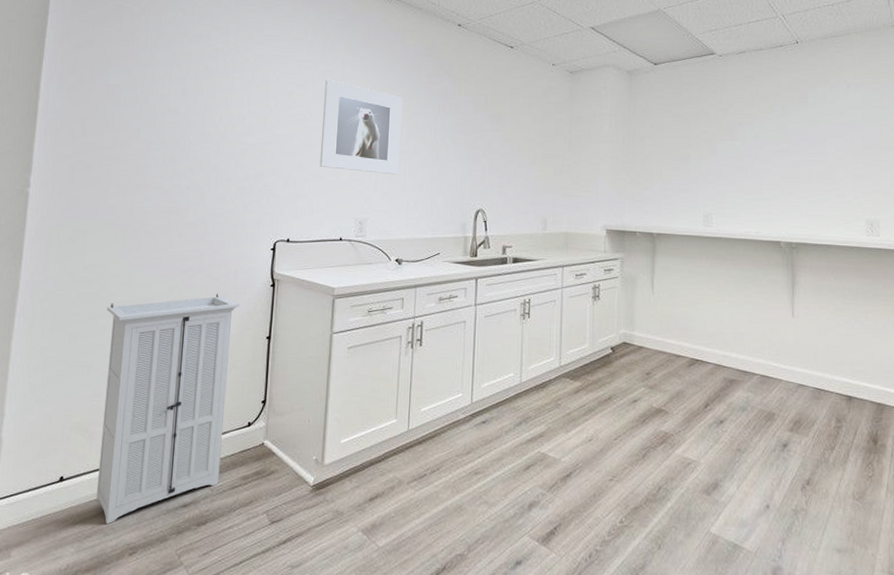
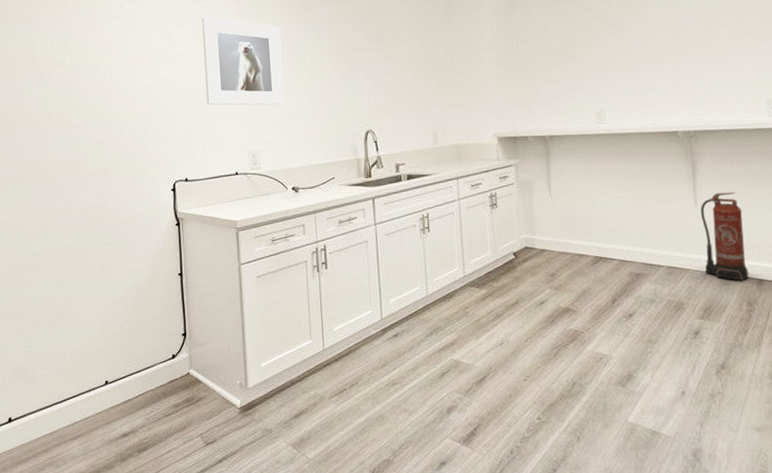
storage cabinet: present [96,293,240,525] -> none [26,236,153,457]
fire extinguisher: none [797,306,839,397] -> present [700,192,749,282]

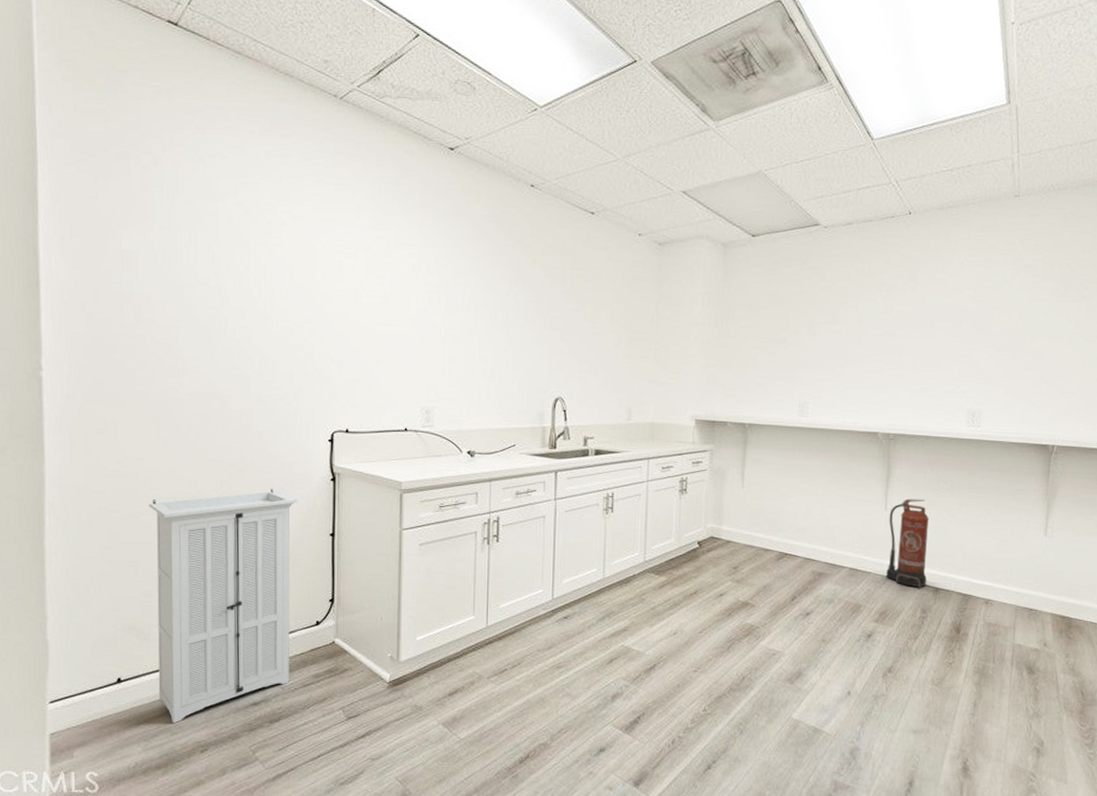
storage cabinet: none [26,236,153,457] -> present [148,488,298,724]
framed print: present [202,16,284,105] -> none [377,247,469,359]

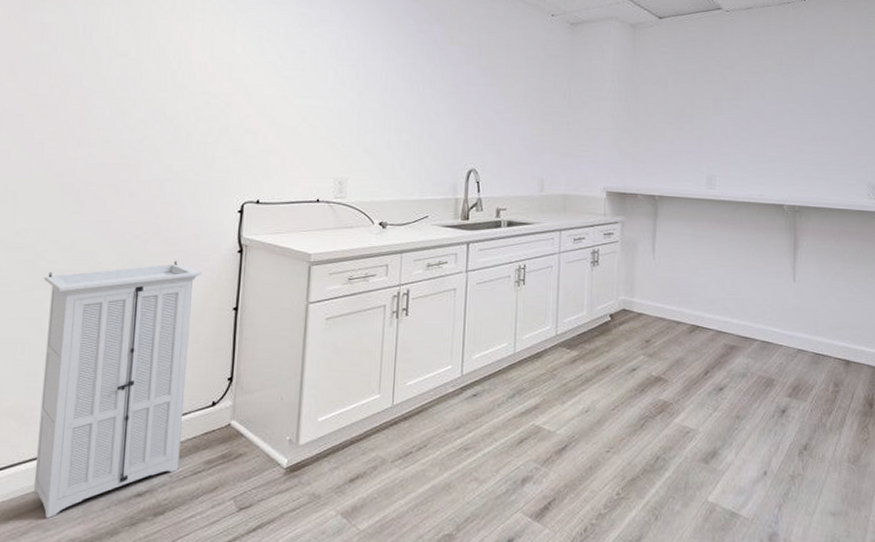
fire extinguisher: present [886,499,930,589] -> none [797,270,837,362]

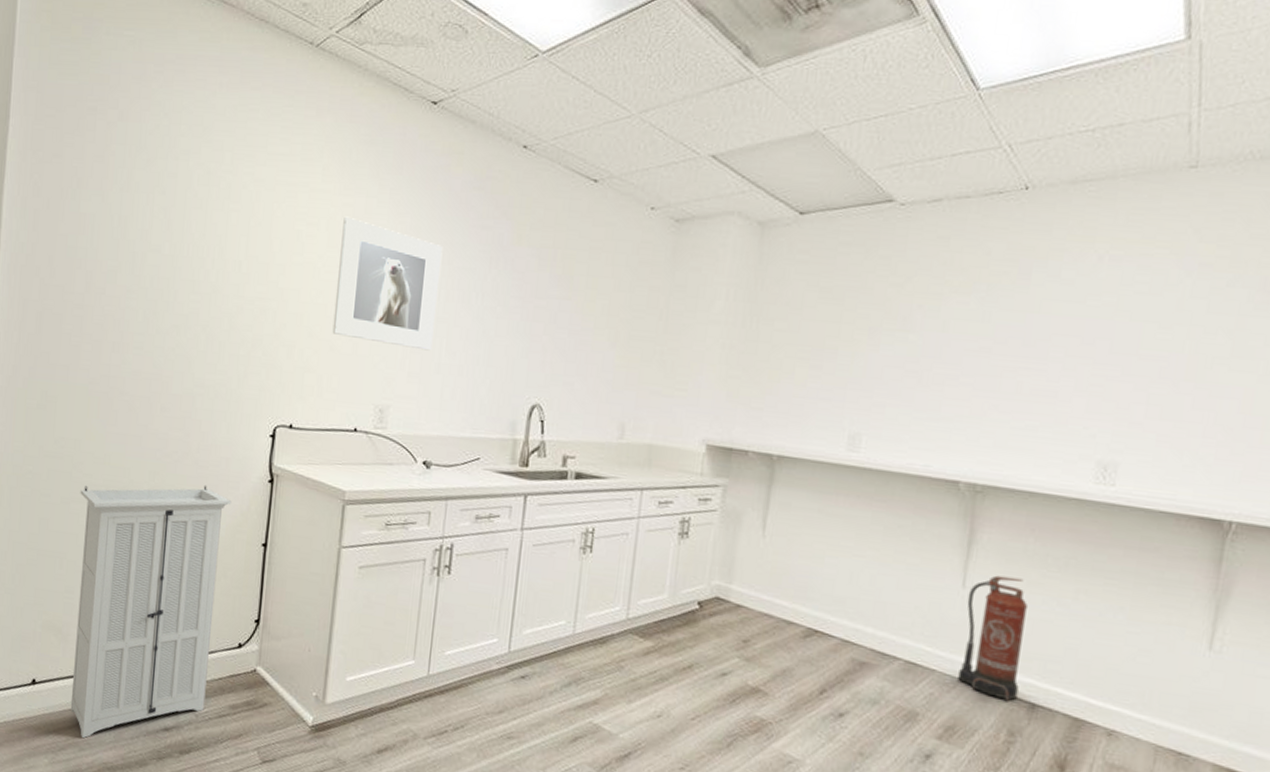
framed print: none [293,23,388,131] -> present [332,216,443,351]
fire extinguisher: none [797,270,837,362] -> present [958,575,1029,702]

